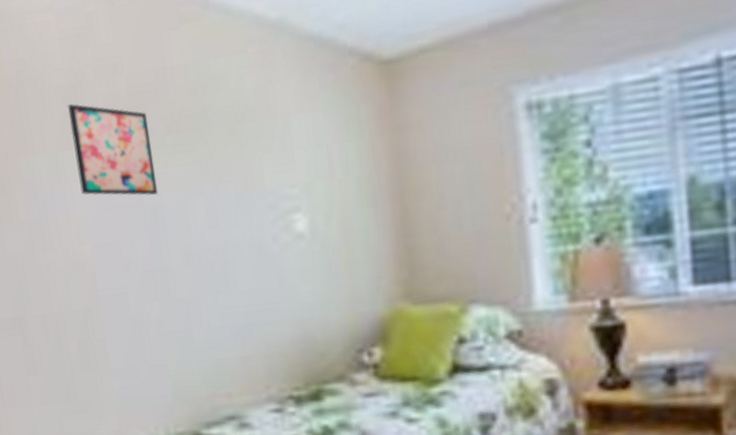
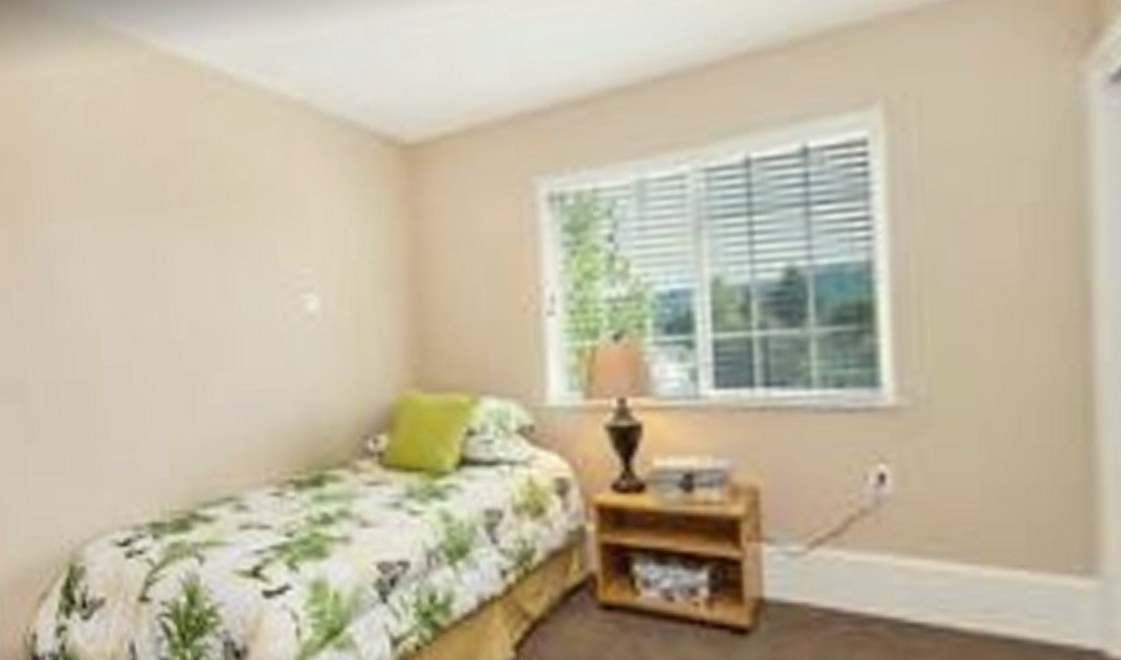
wall art: present [67,103,158,196] -> none [86,173,171,268]

